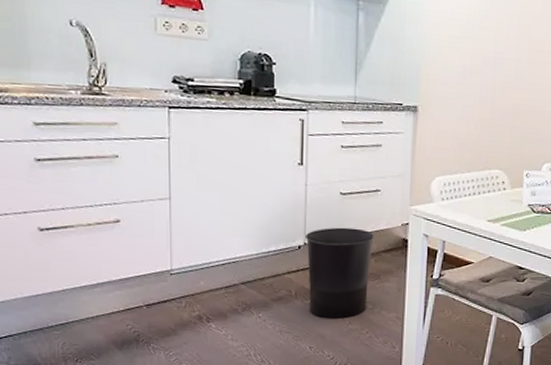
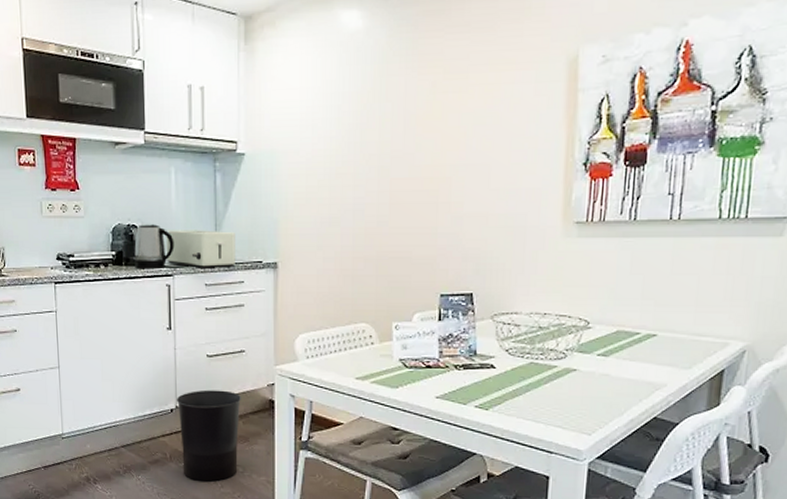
kettle: none [264,54,311,103] -> present [132,223,175,270]
toaster: none [301,63,376,108] -> present [166,230,235,270]

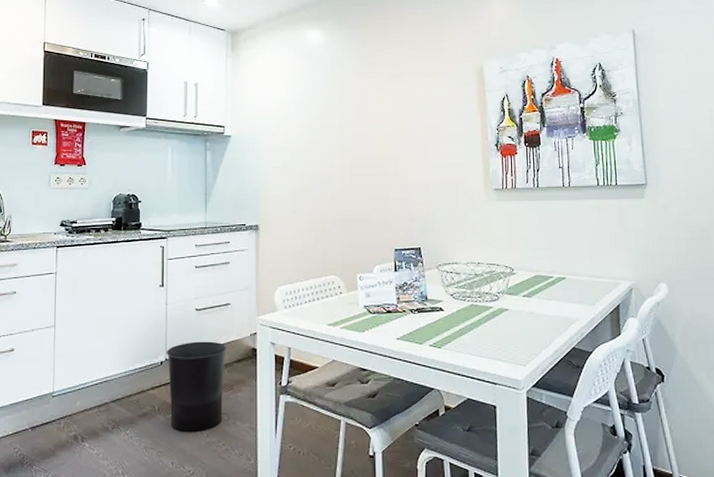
kettle: present [132,223,175,270] -> none [132,193,169,233]
toaster: present [166,230,235,270] -> none [162,198,222,232]

